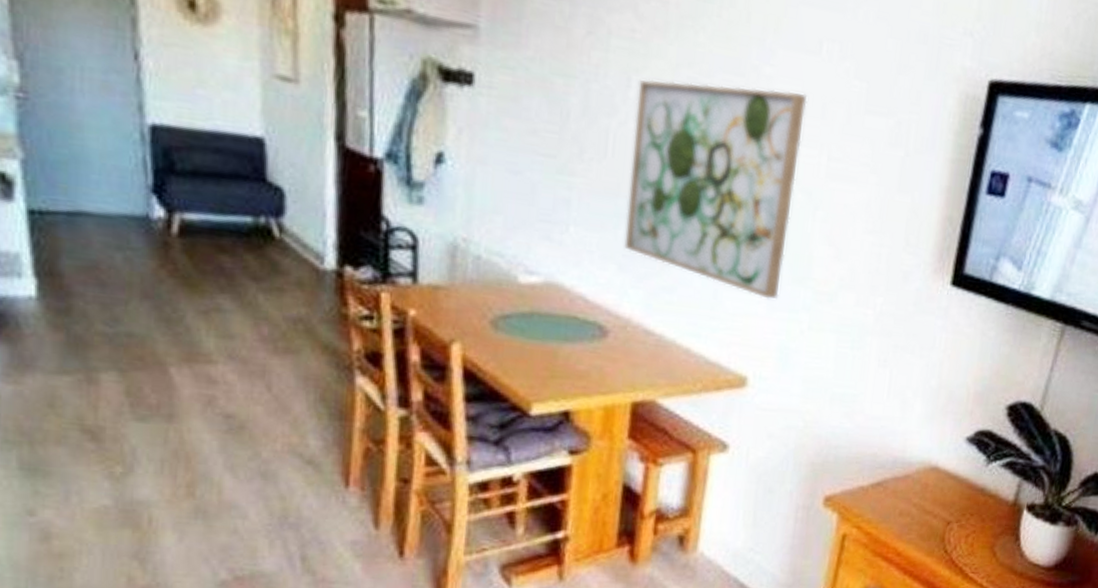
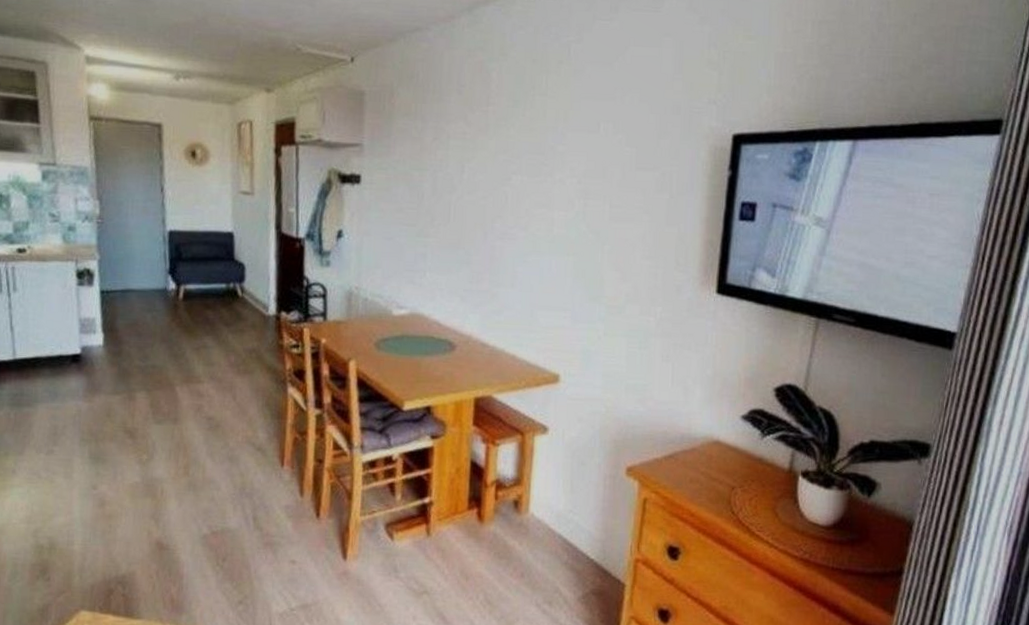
wall art: present [624,79,807,299] -> none [464,161,591,314]

